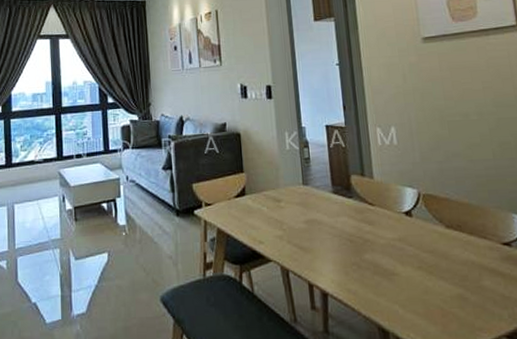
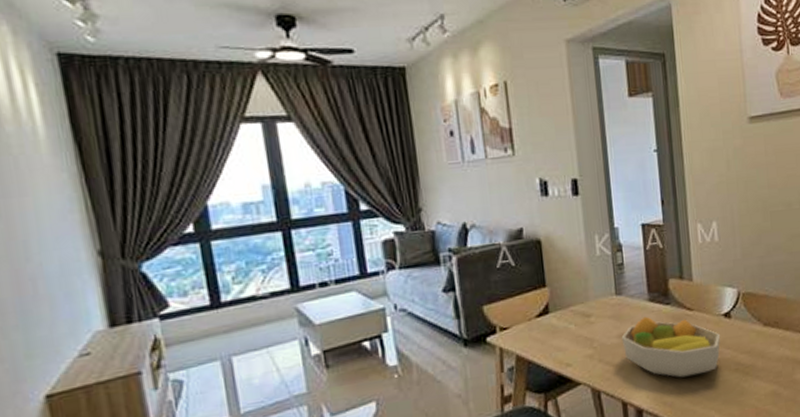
fruit bowl: none [308,206,403,268] -> present [621,316,721,378]

